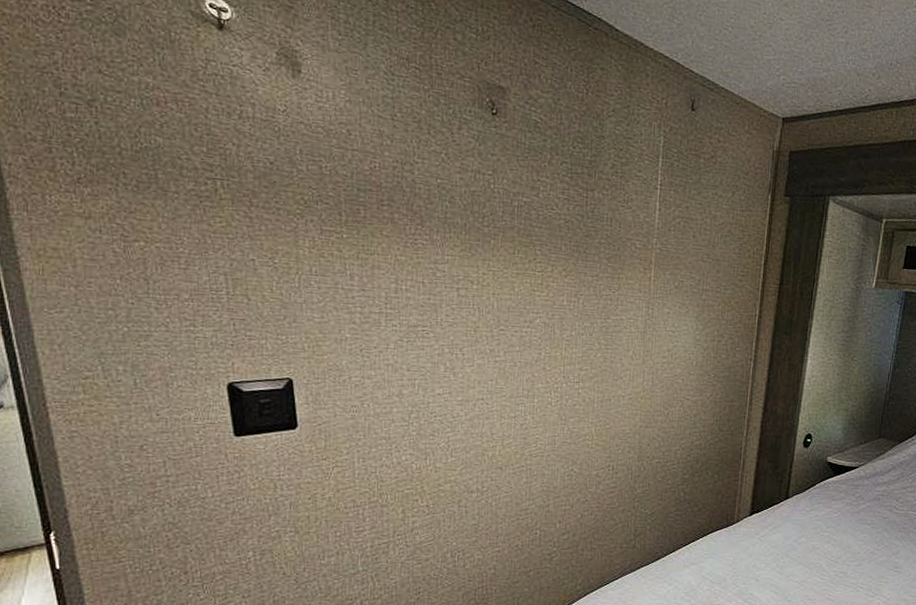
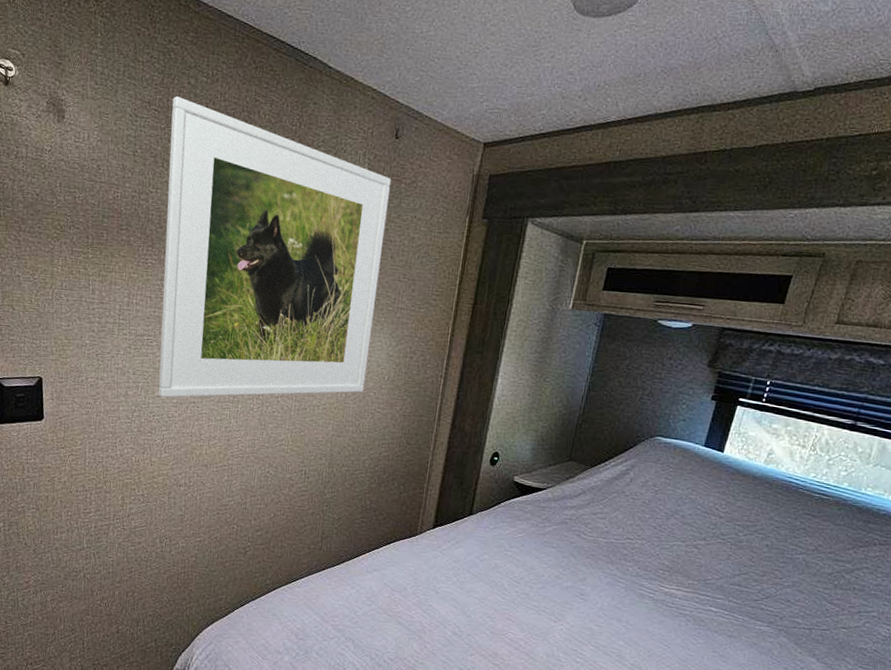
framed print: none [436,53,690,395] -> present [158,96,392,398]

